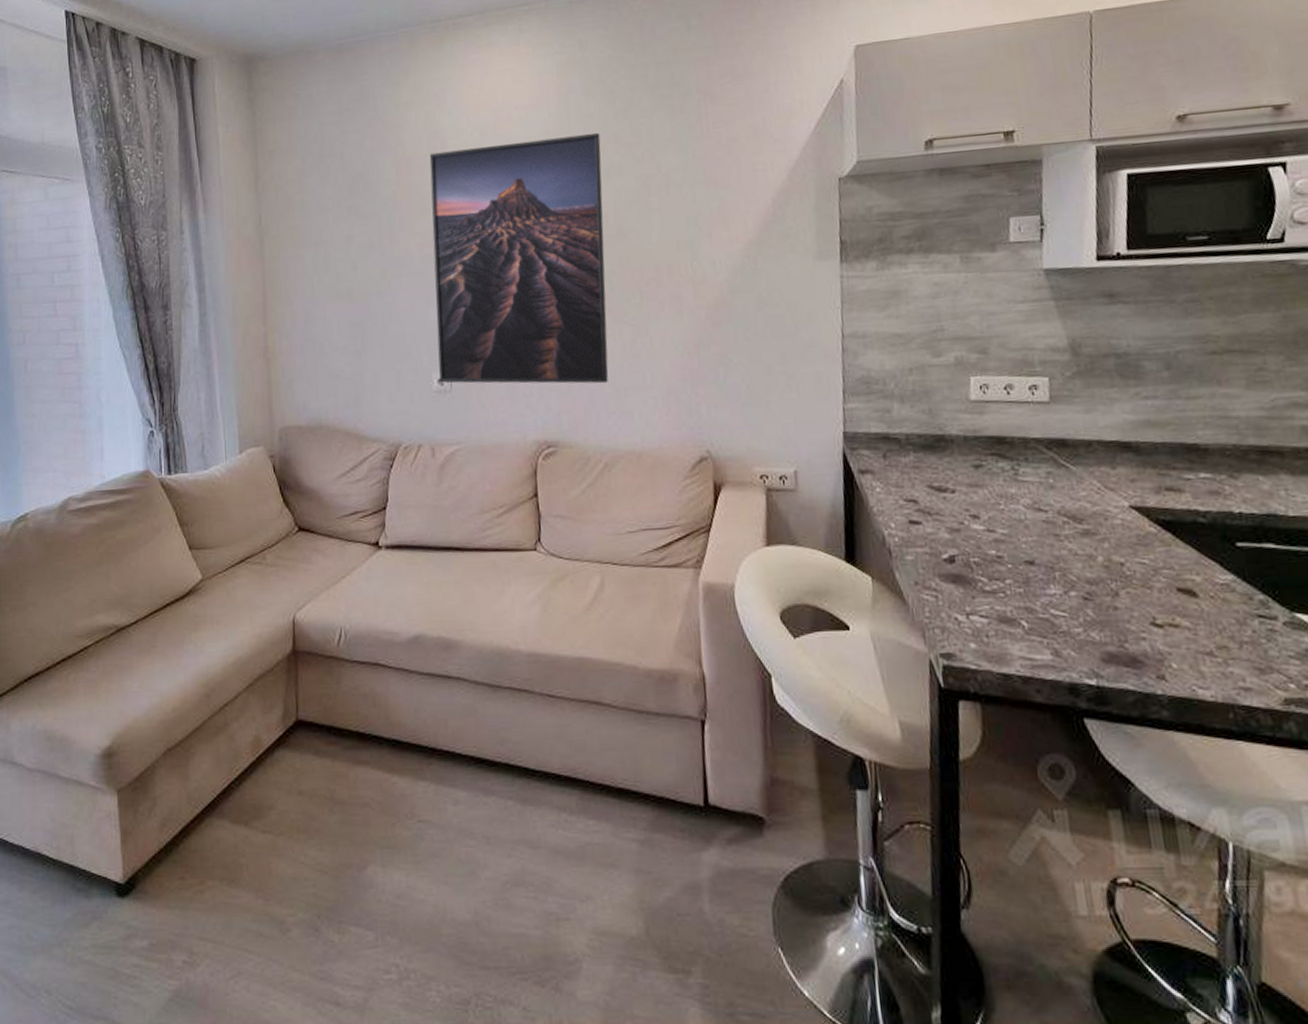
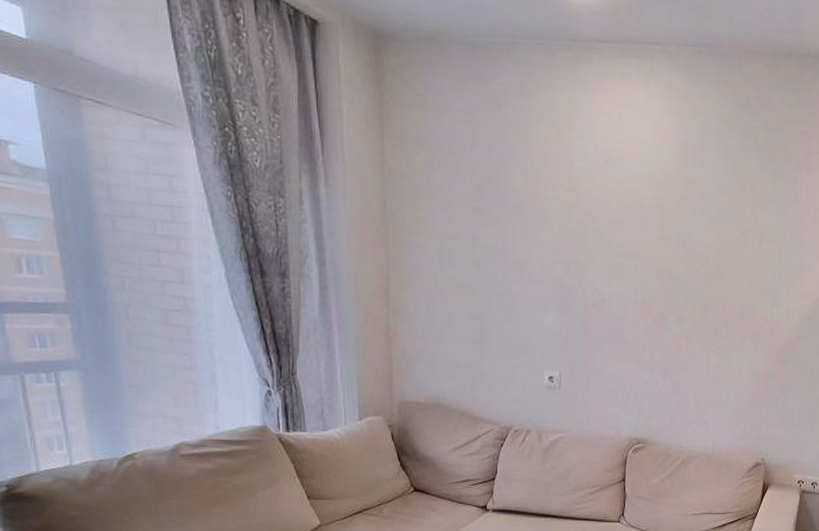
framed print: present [429,132,609,384] -> none [551,171,711,397]

